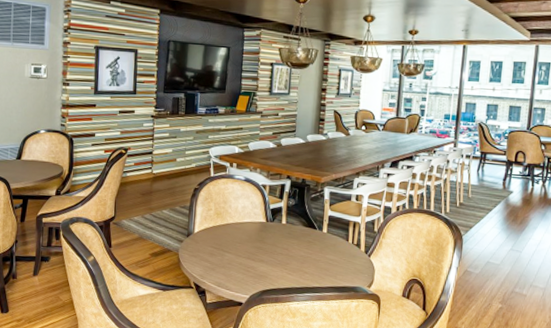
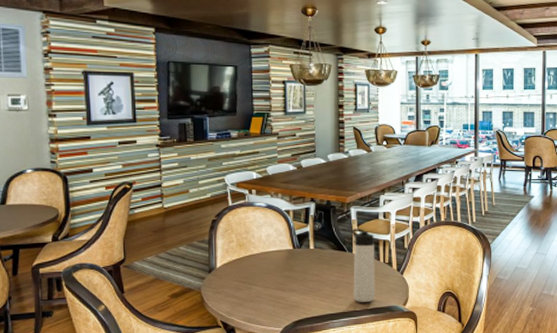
thermos bottle: none [319,208,345,280] -> present [351,229,375,302]

